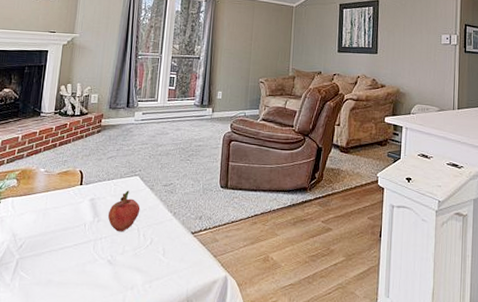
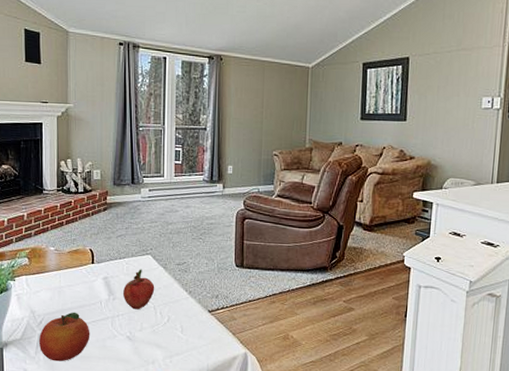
fruit: none [16,235,71,289] -> present [38,312,90,362]

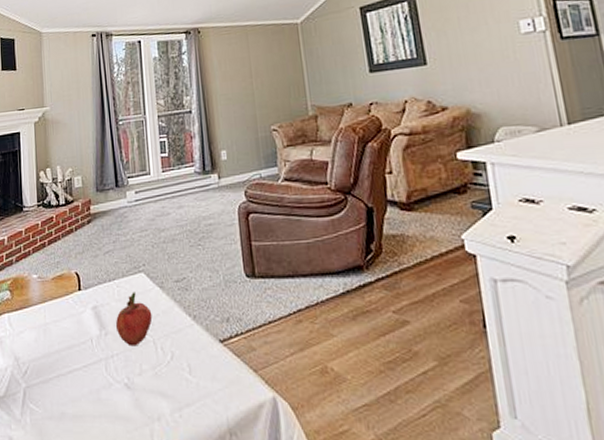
fruit: present [38,312,90,362] -> none [24,355,82,425]

